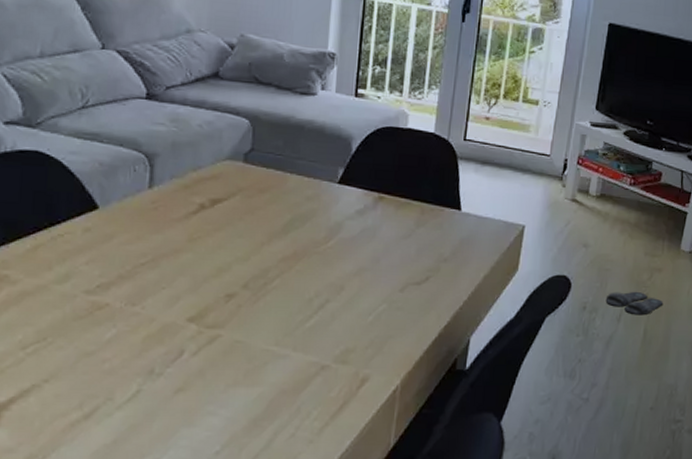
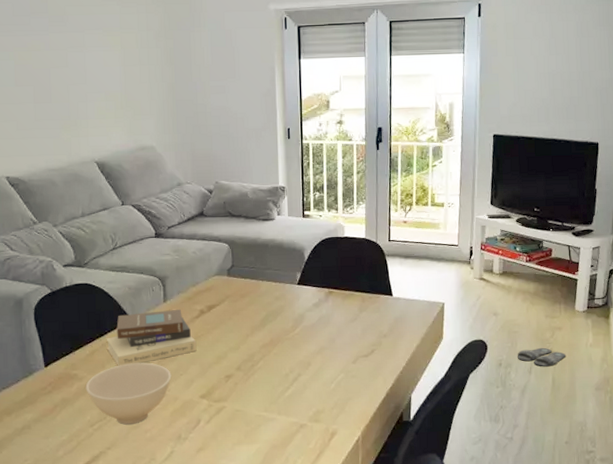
bowl: none [19,267,149,350] -> present [85,362,172,425]
books: none [58,199,190,270] -> present [106,310,197,366]

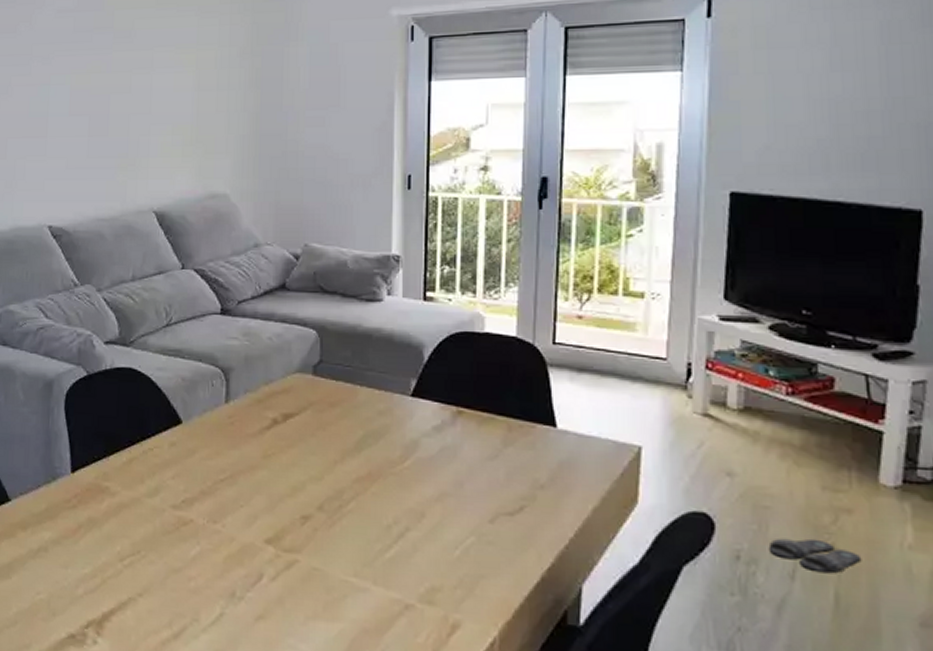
bowl: present [85,362,172,425] -> none [118,481,229,567]
books: present [106,310,197,366] -> none [148,414,265,484]

